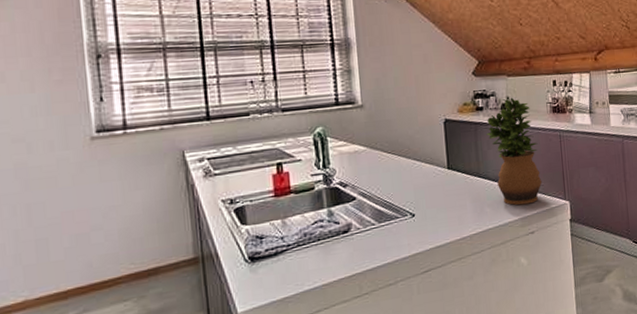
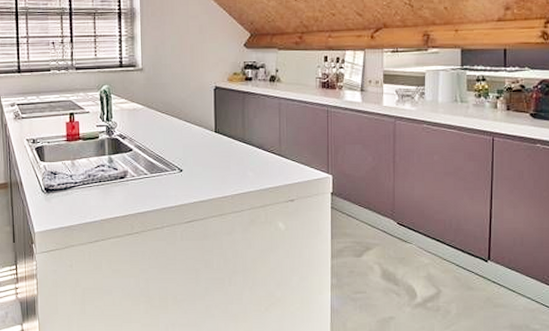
potted plant: present [486,97,542,206] -> none [253,70,306,173]

